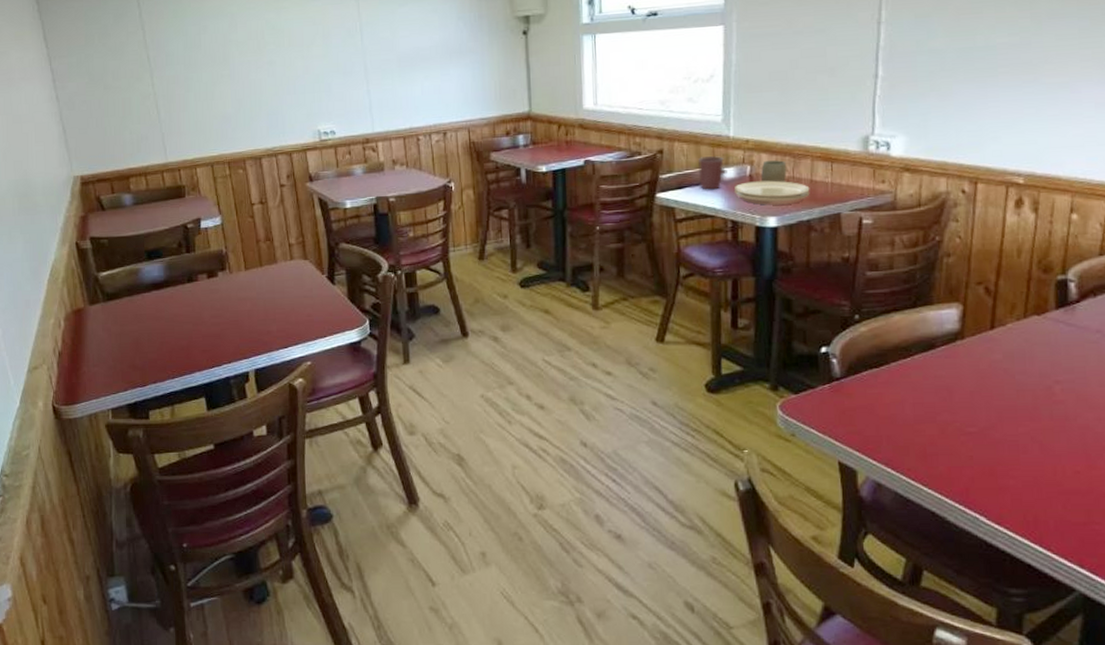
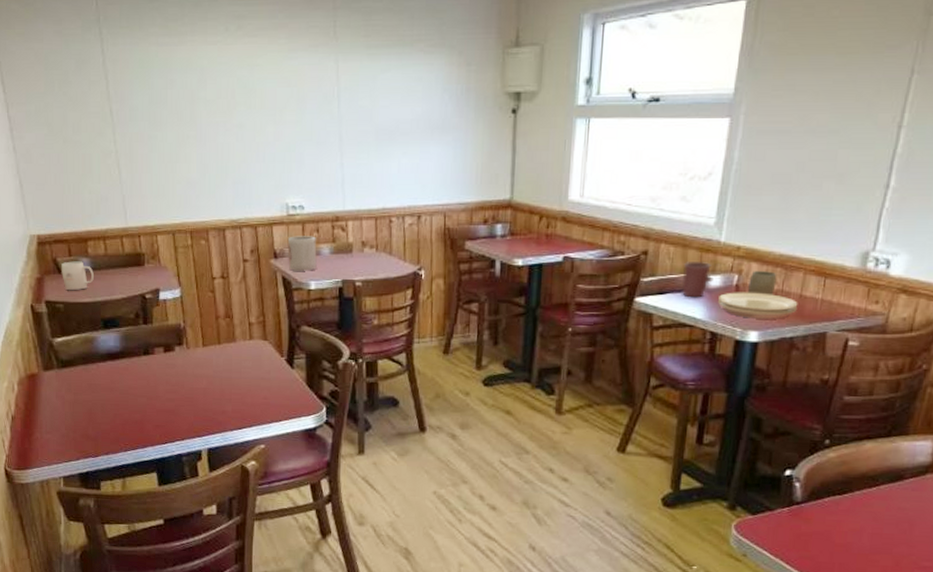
mug: none [105,197,137,226] -> present [61,261,94,291]
cup: none [321,158,351,192] -> present [287,236,317,271]

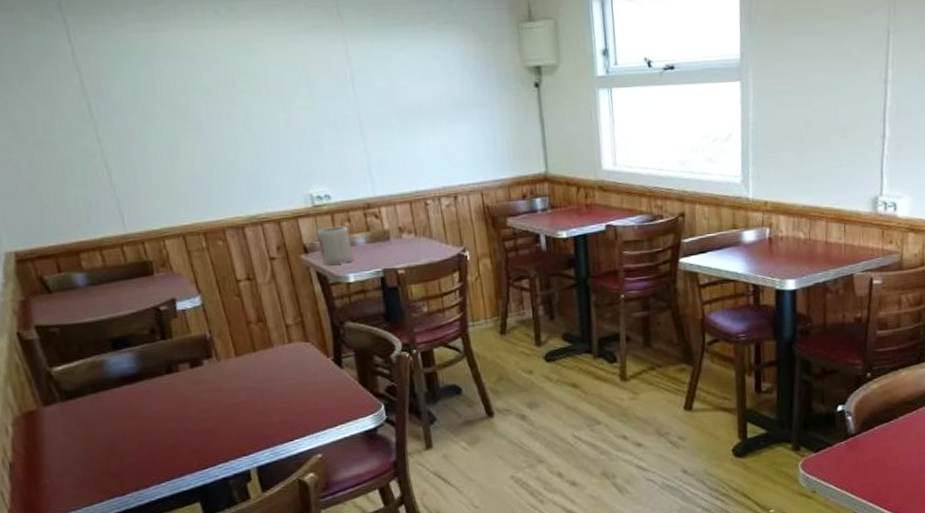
mug: present [61,261,94,291] -> none [50,277,94,312]
cup: present [682,261,713,298] -> none [718,218,748,254]
plate: present [717,292,798,319] -> none [754,243,826,268]
mug: present [748,271,777,295] -> none [779,222,804,245]

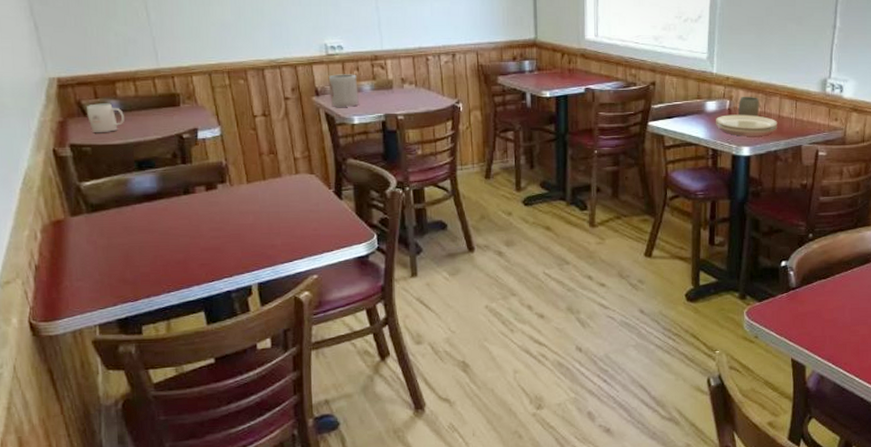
mug: none [50,277,94,312] -> present [87,103,124,133]
plate: none [754,243,826,268] -> present [715,114,778,136]
mug: none [779,222,804,245] -> present [738,97,760,117]

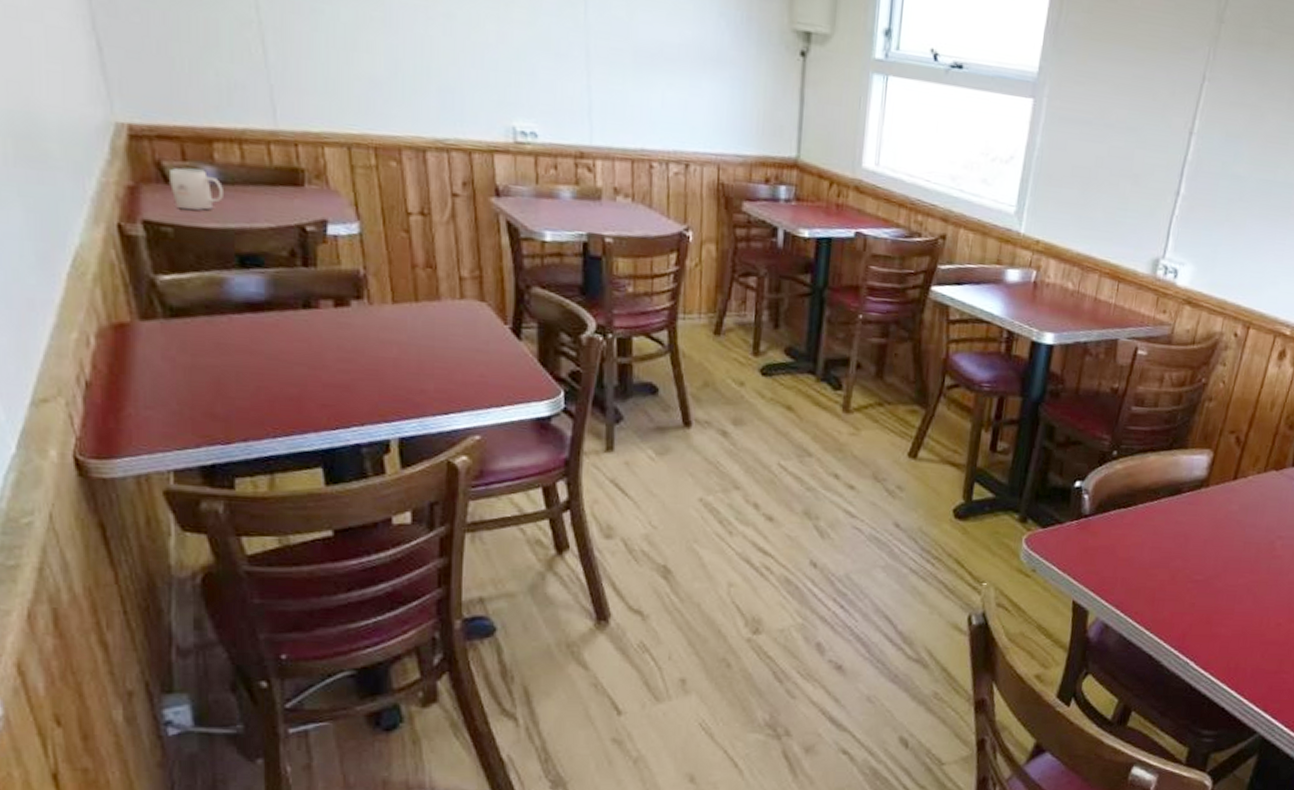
cup: present [328,74,359,107] -> none [514,170,555,218]
plate: present [715,114,778,136] -> none [1015,289,1093,322]
mug: present [738,97,760,117] -> none [1045,268,1074,296]

